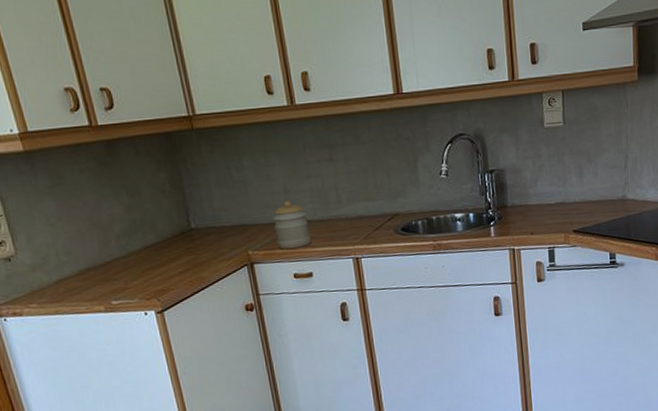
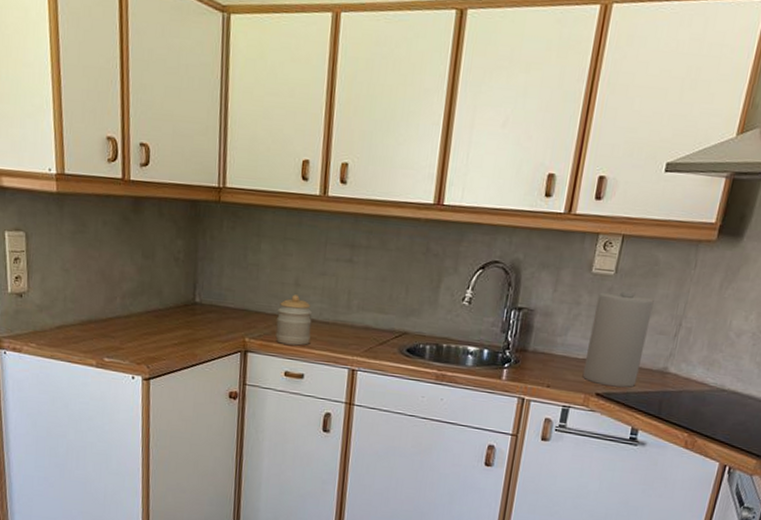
paper towel holder: none [554,136,604,223] -> present [582,290,654,388]

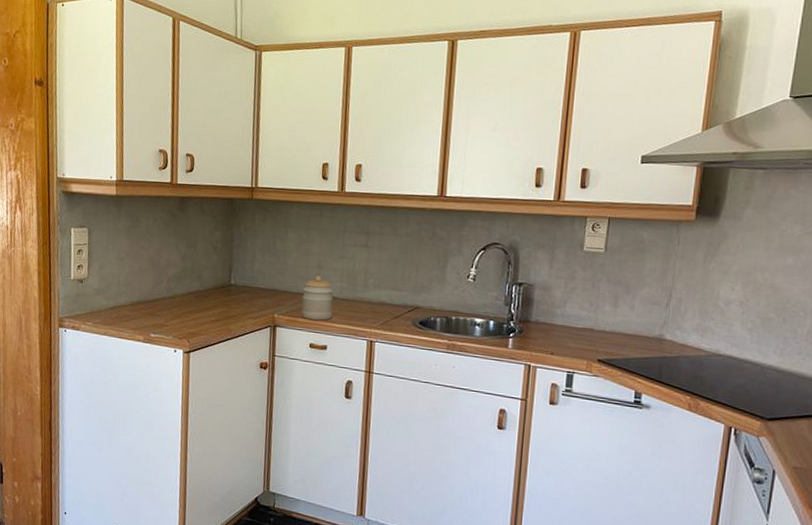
paper towel holder: present [582,290,654,388] -> none [583,265,644,355]

